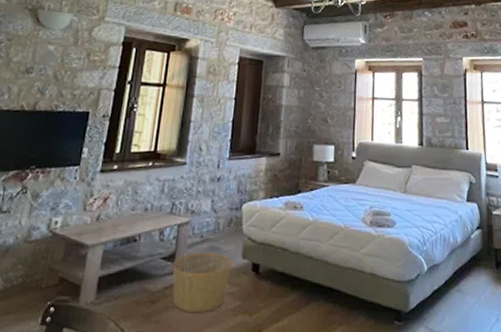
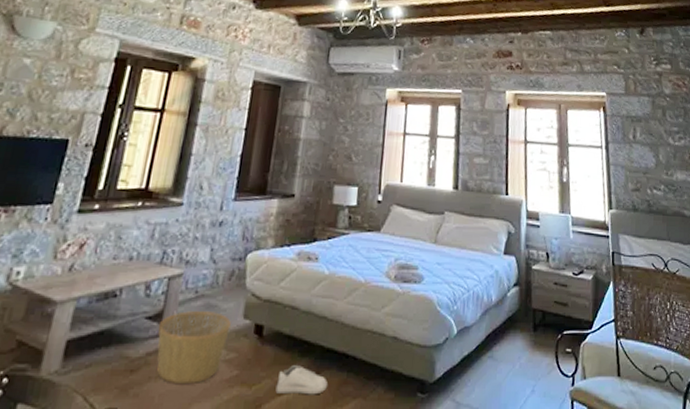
shoe: none [272,297,316,322] -> present [275,365,328,395]

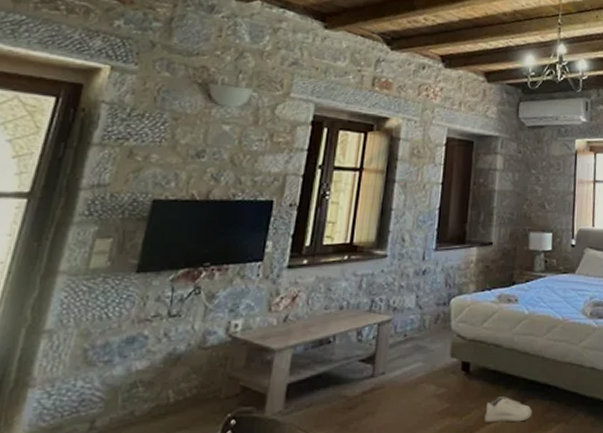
basket: present [157,311,231,385] -> none [371,353,439,419]

